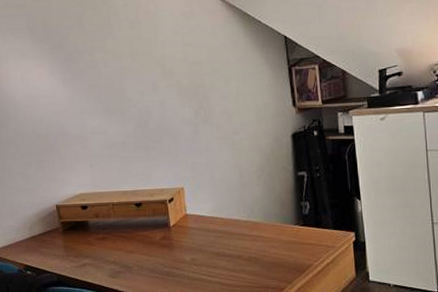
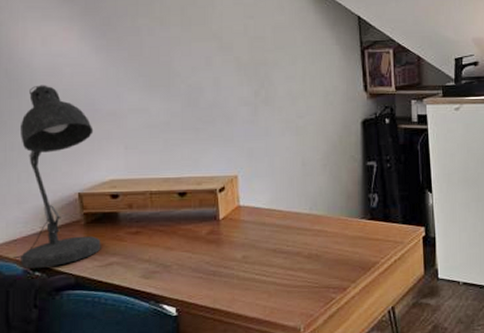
desk lamp: none [9,115,76,268] -> present [12,85,101,268]

